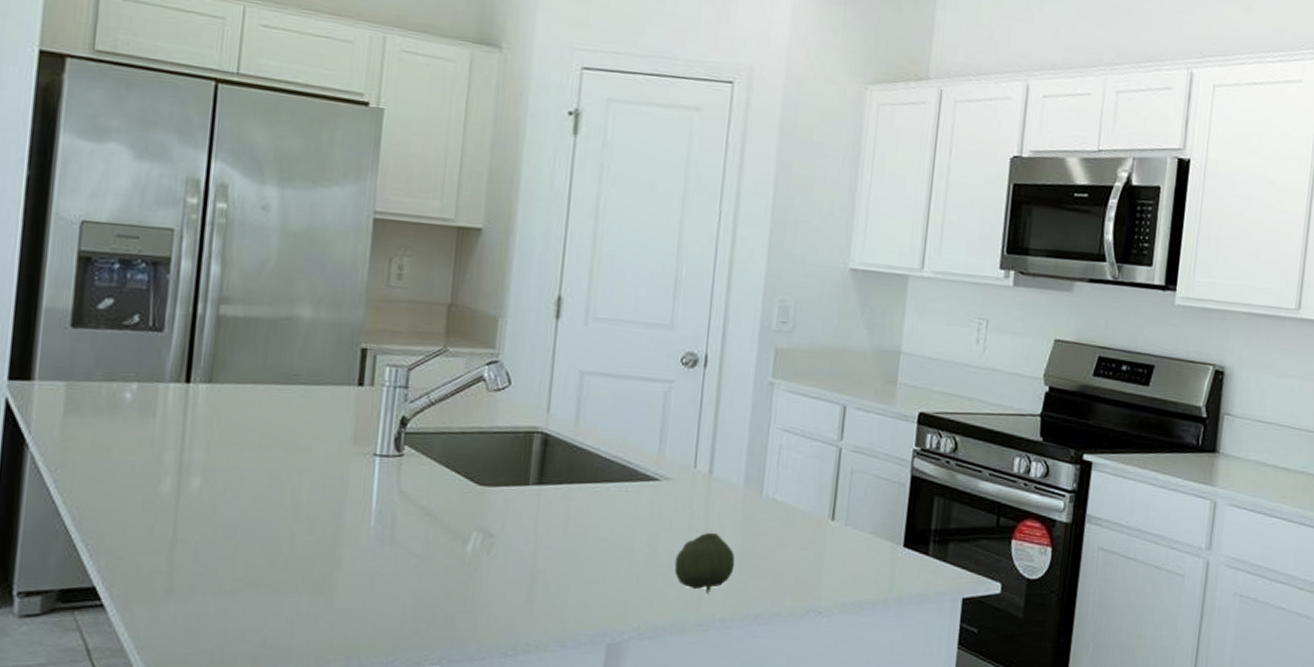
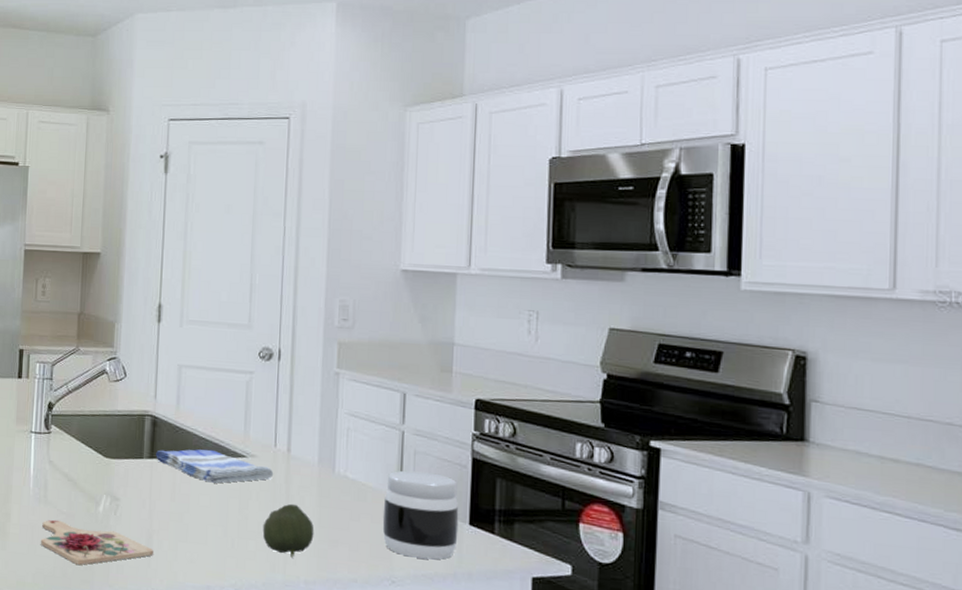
cutting board: none [382,564,537,618] -> present [40,519,153,565]
dish towel: none [545,472,692,512] -> present [156,449,274,483]
jar: none [811,490,894,586] -> present [382,470,459,560]

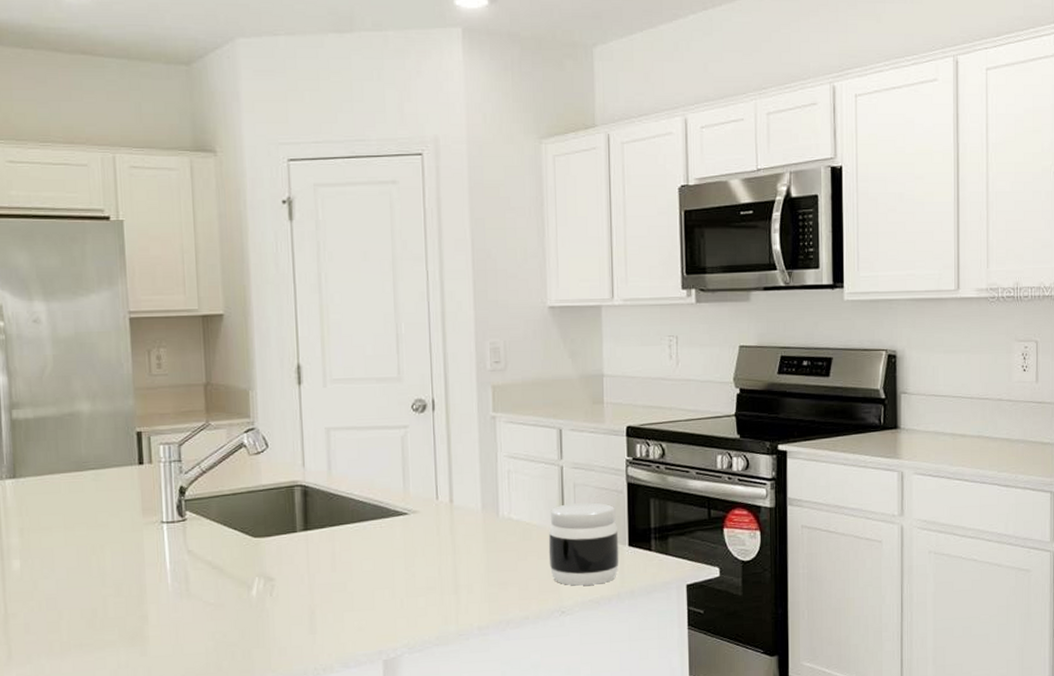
cutting board: present [40,519,153,565] -> none [187,612,318,656]
dish towel: present [156,449,274,483] -> none [310,512,438,546]
fruit: present [262,503,314,558] -> none [431,553,484,607]

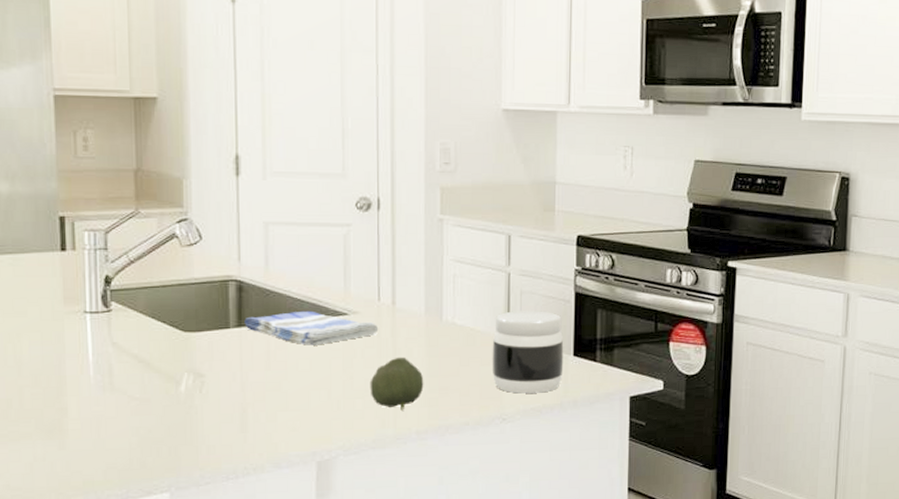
dish towel: none [310,512,438,546] -> present [244,310,379,345]
fruit: none [431,553,484,607] -> present [370,357,424,411]

